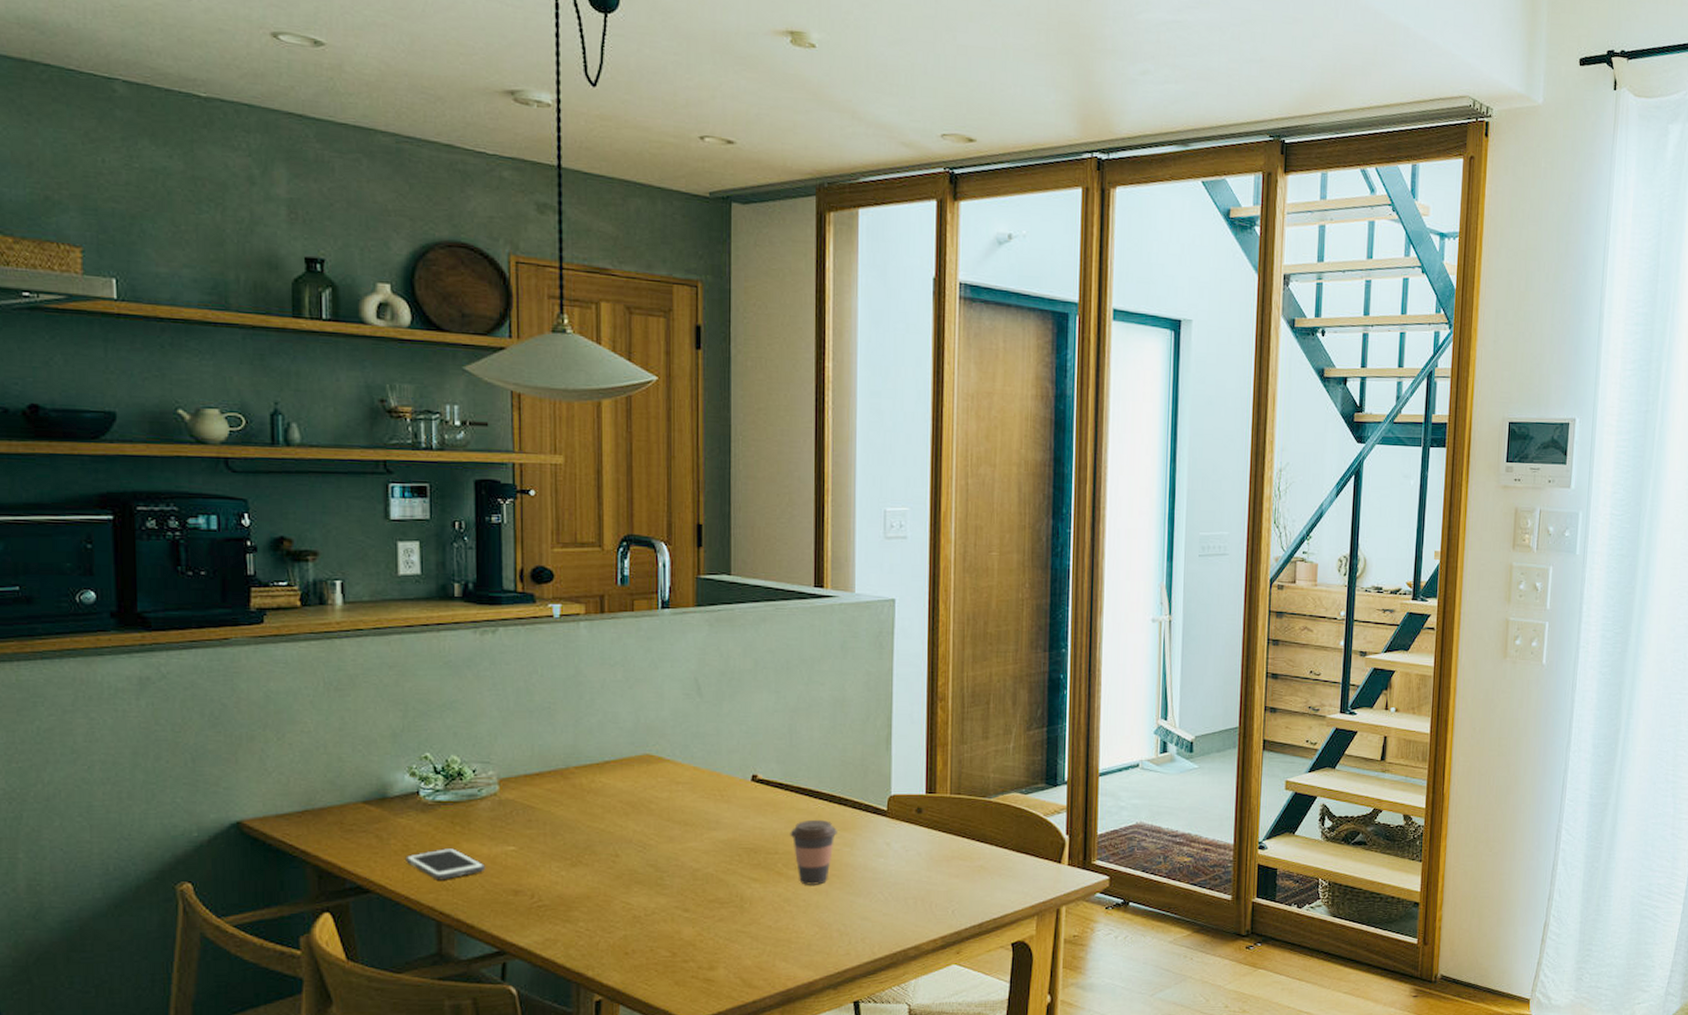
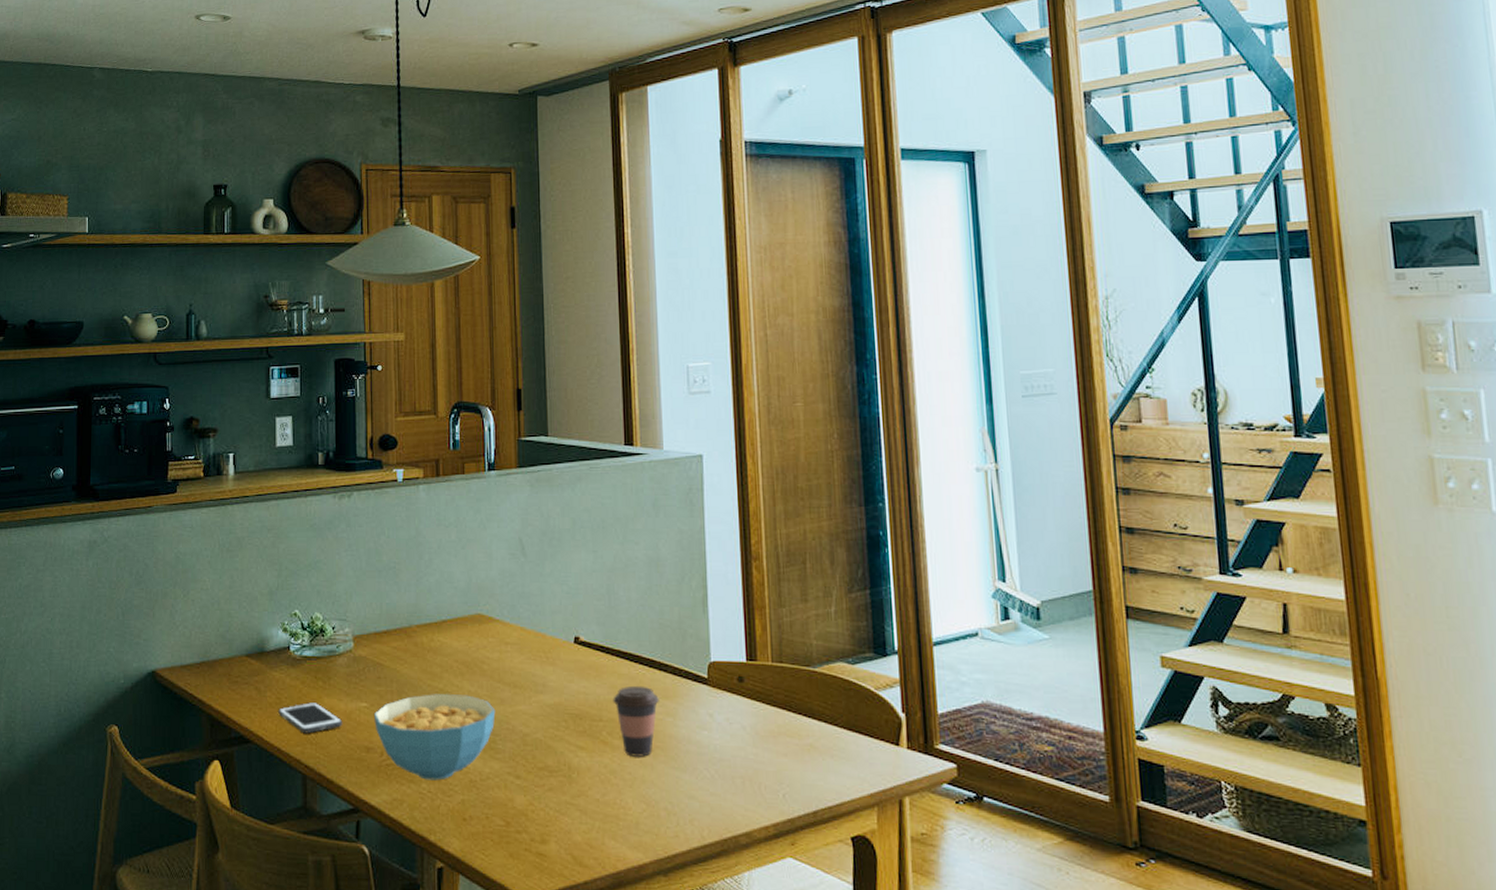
cereal bowl: none [522,834,664,919] -> present [373,694,496,780]

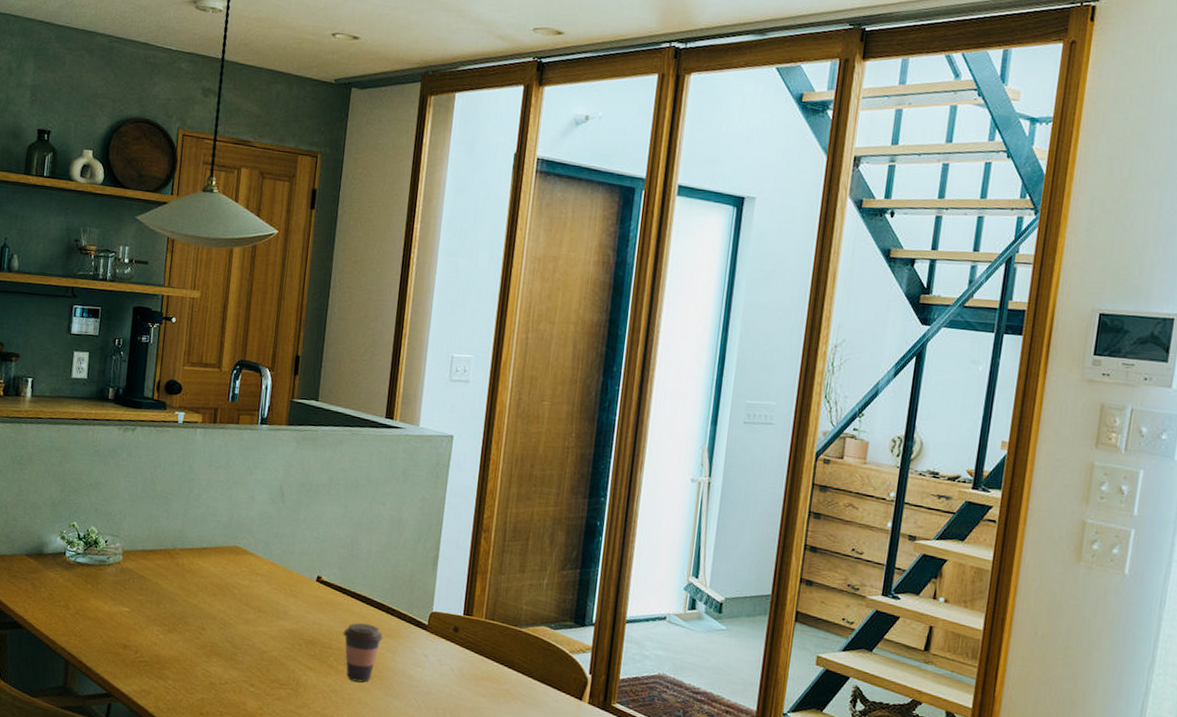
cell phone: present [278,701,343,734] -> none [49,601,106,627]
cereal bowl: present [373,694,496,780] -> none [133,607,240,680]

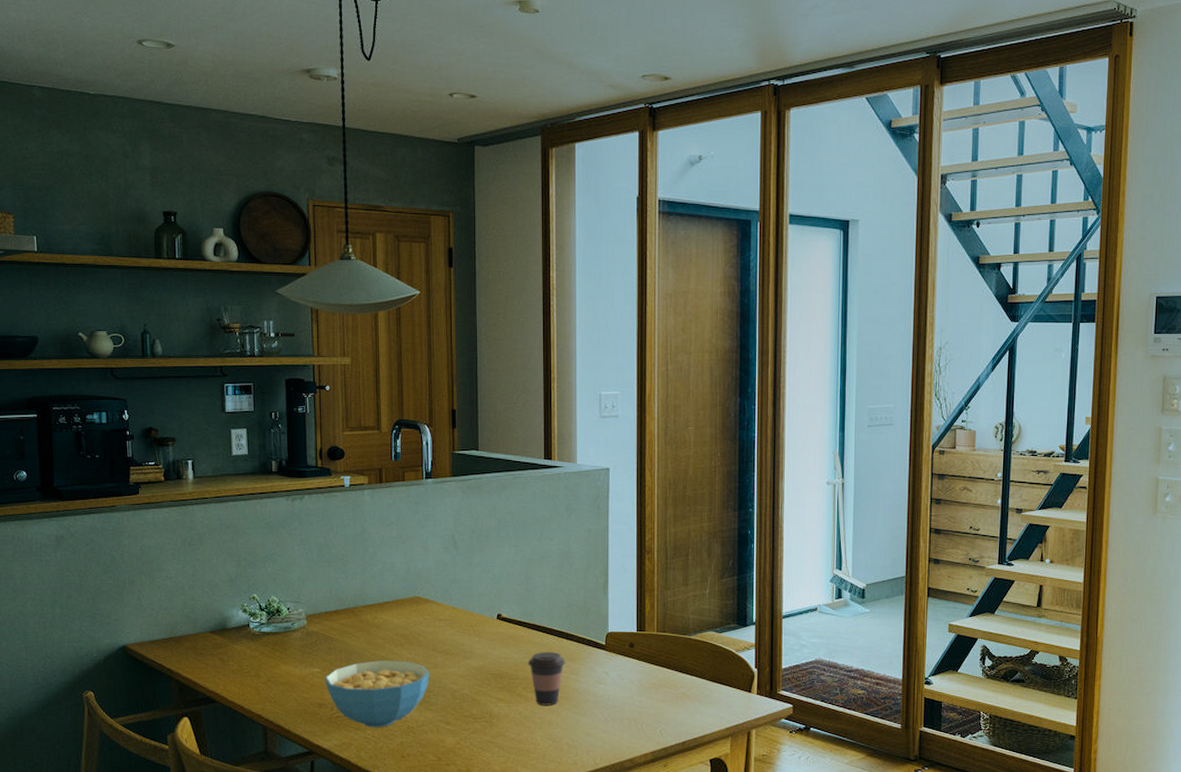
cereal bowl: none [133,607,240,680] -> present [325,660,430,728]

